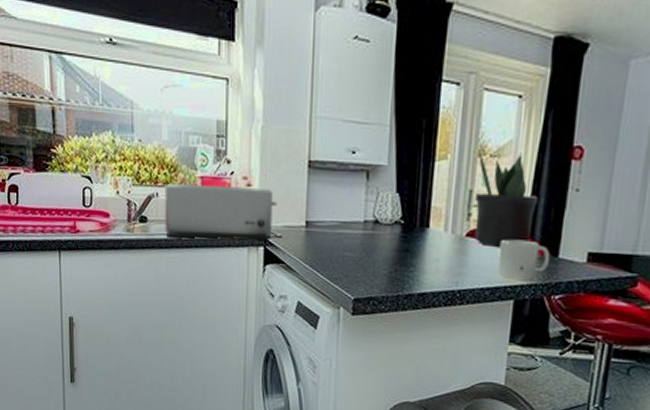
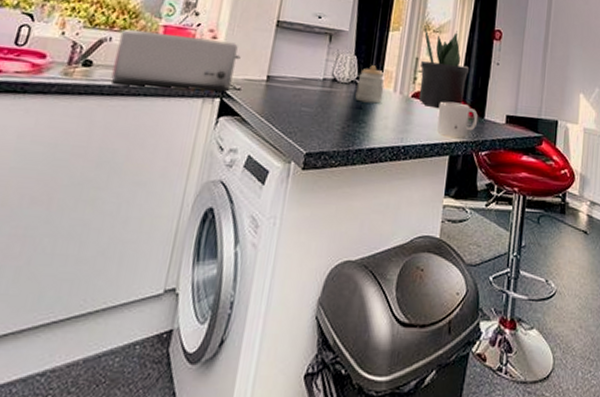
jar: none [401,203,434,246] -> present [355,65,385,104]

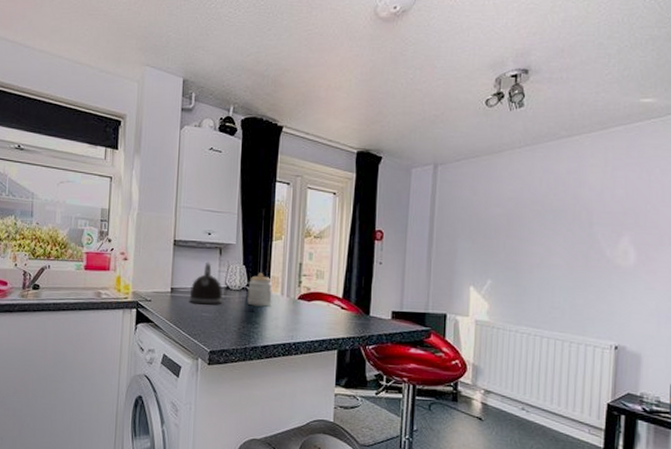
toaster: present [111,29,241,92] -> none [54,257,148,304]
kettle: none [287,48,328,99] -> present [189,261,223,305]
planter: present [418,25,470,108] -> none [304,232,352,307]
mug: present [437,101,479,139] -> none [323,301,364,335]

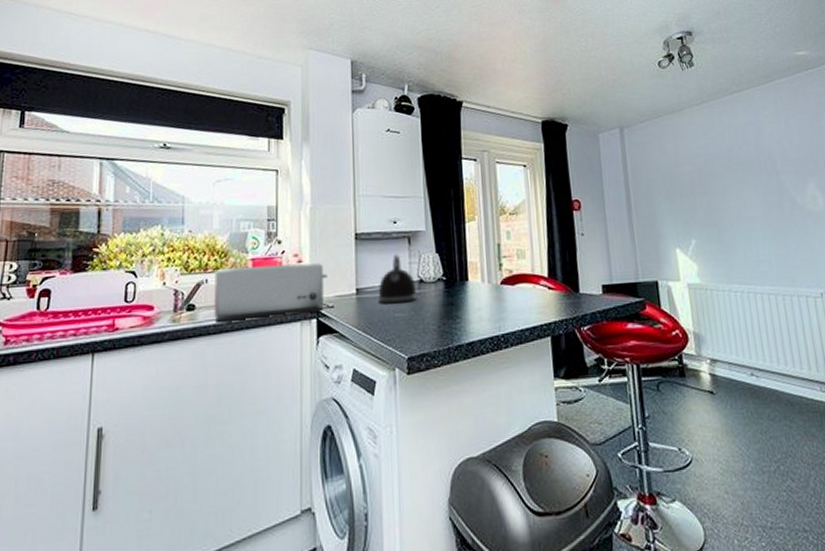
toaster: none [54,257,148,304] -> present [214,263,328,323]
jar: present [247,273,273,307] -> none [444,260,473,298]

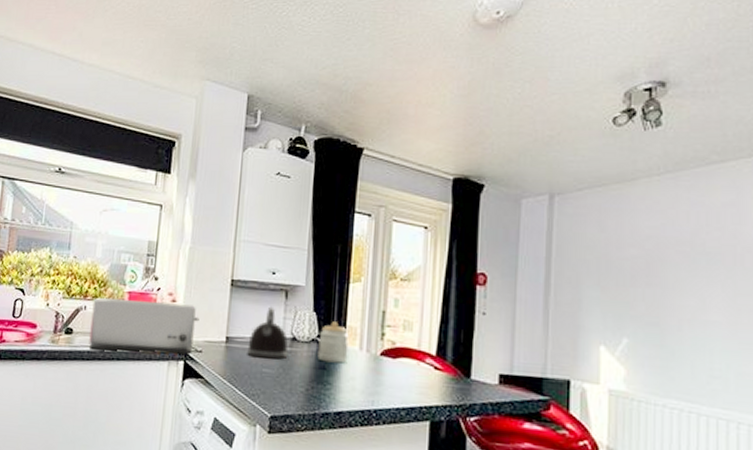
jar: none [444,260,473,298] -> present [318,322,349,364]

